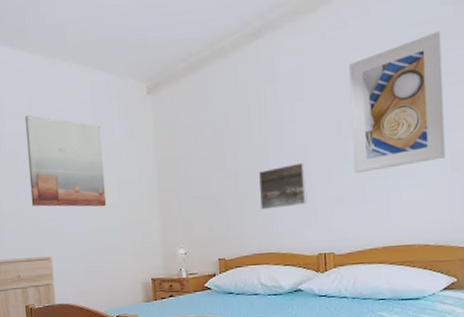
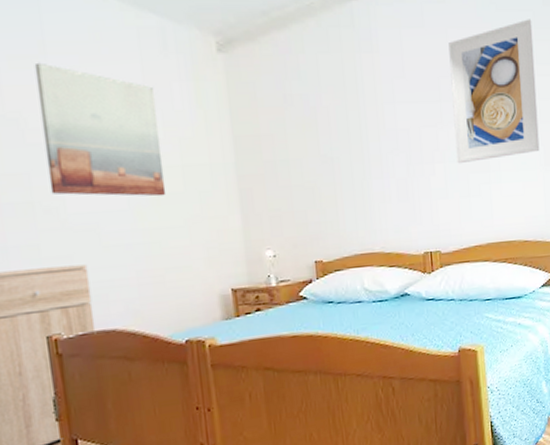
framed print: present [258,162,308,210] -> none [357,149,412,202]

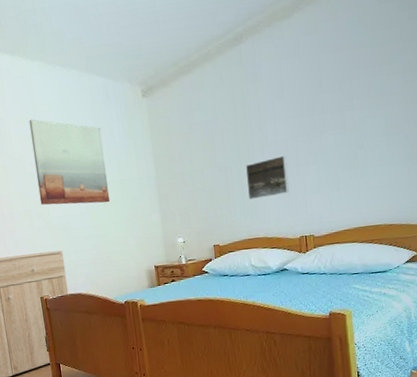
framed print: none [357,149,412,202] -> present [245,155,289,200]
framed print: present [448,19,540,164] -> none [321,34,405,164]

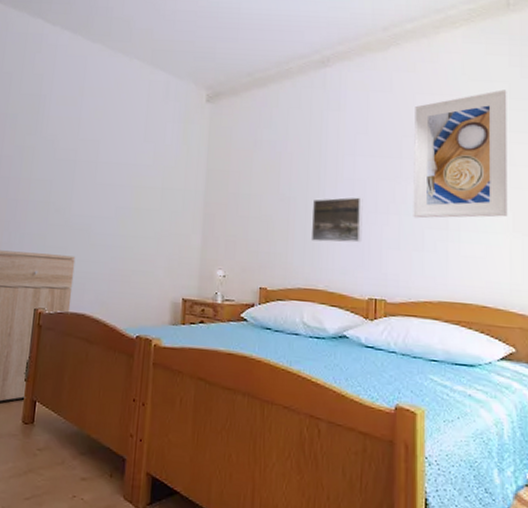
wall art: present [29,119,110,205] -> none [63,101,153,211]
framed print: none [321,34,405,164] -> present [413,89,508,219]

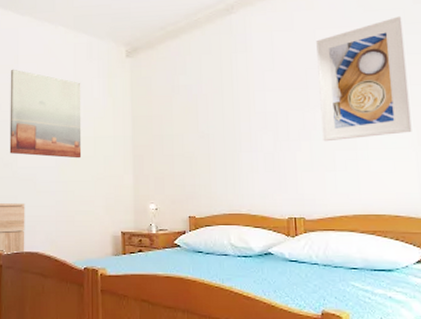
wall art: none [63,101,153,211] -> present [9,69,82,159]
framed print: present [310,197,363,243] -> none [229,128,278,171]

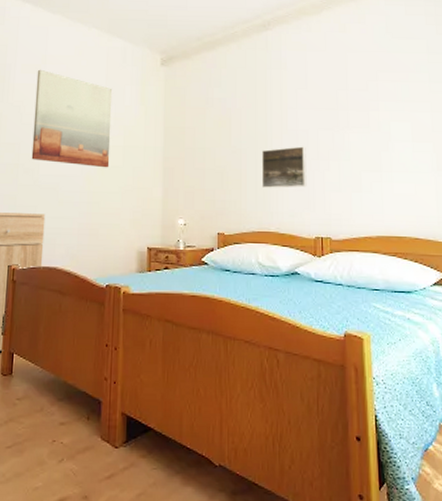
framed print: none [229,128,278,171] -> present [261,146,307,188]
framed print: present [316,16,412,142] -> none [347,45,432,163]

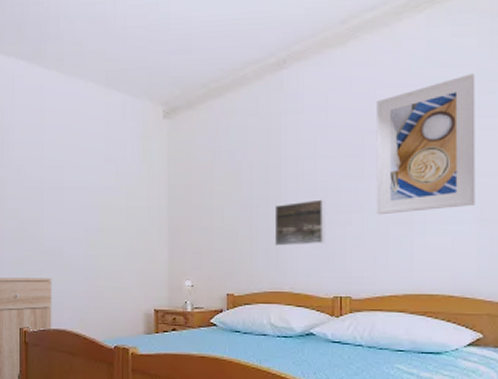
wall art: present [31,69,113,168] -> none [35,130,113,231]
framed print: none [347,45,432,163] -> present [376,73,475,215]

